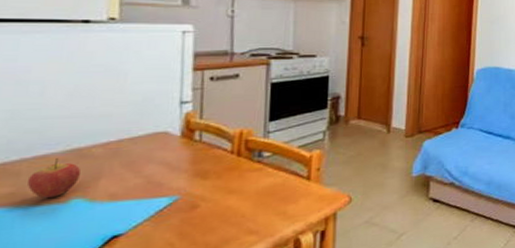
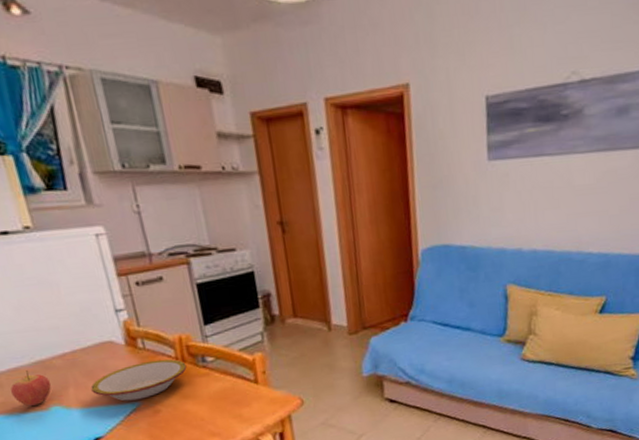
bowl: none [126,152,241,195] -> present [90,359,187,402]

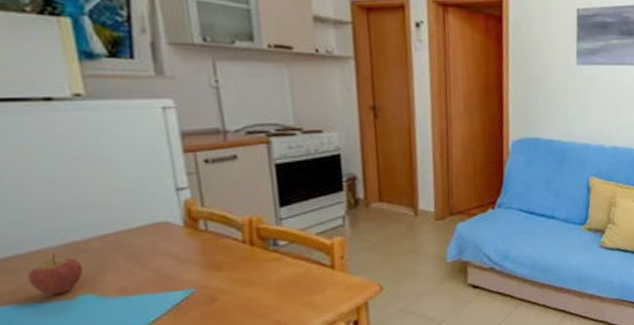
bowl: present [90,359,187,402] -> none [134,242,255,289]

